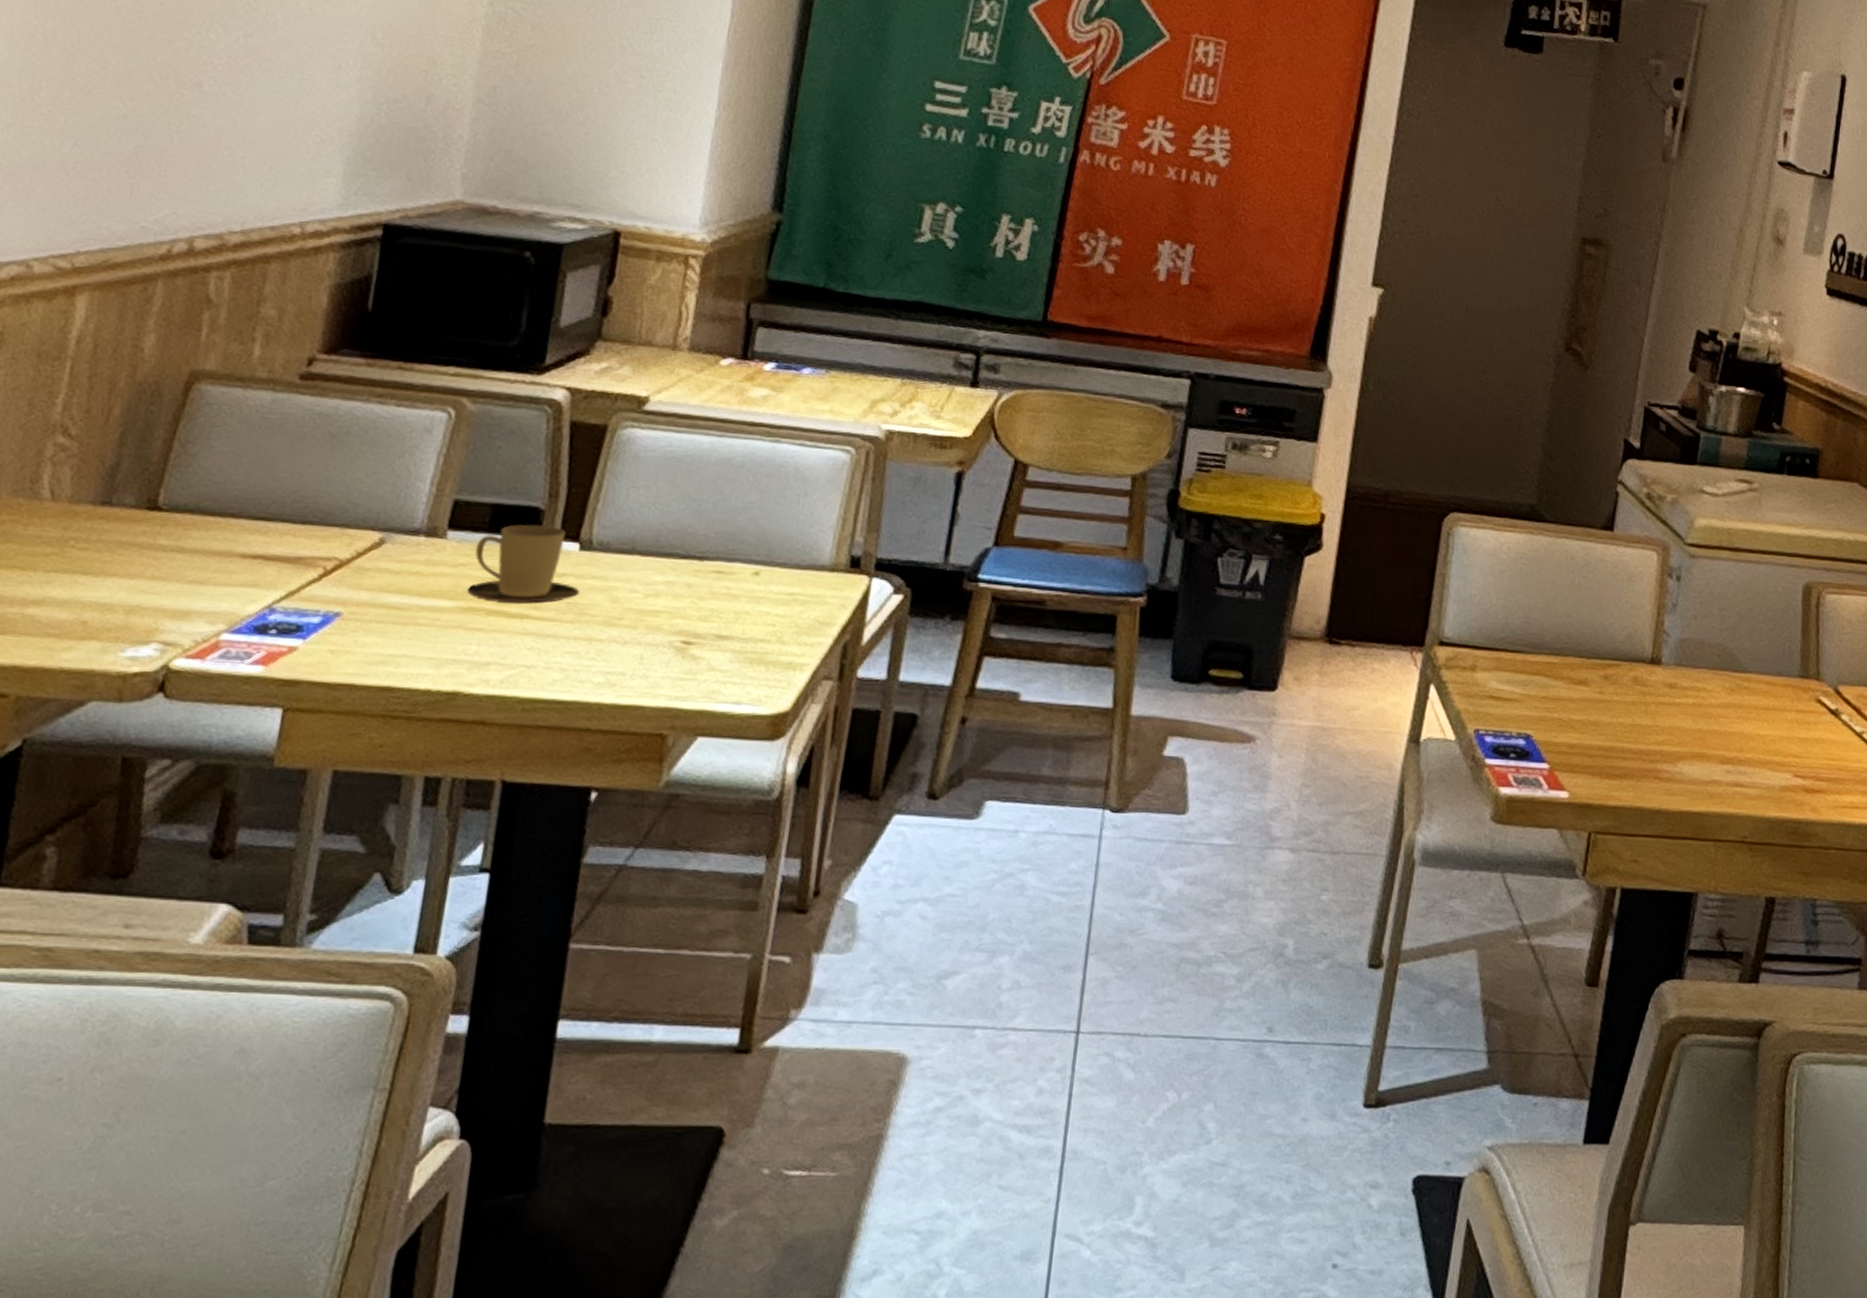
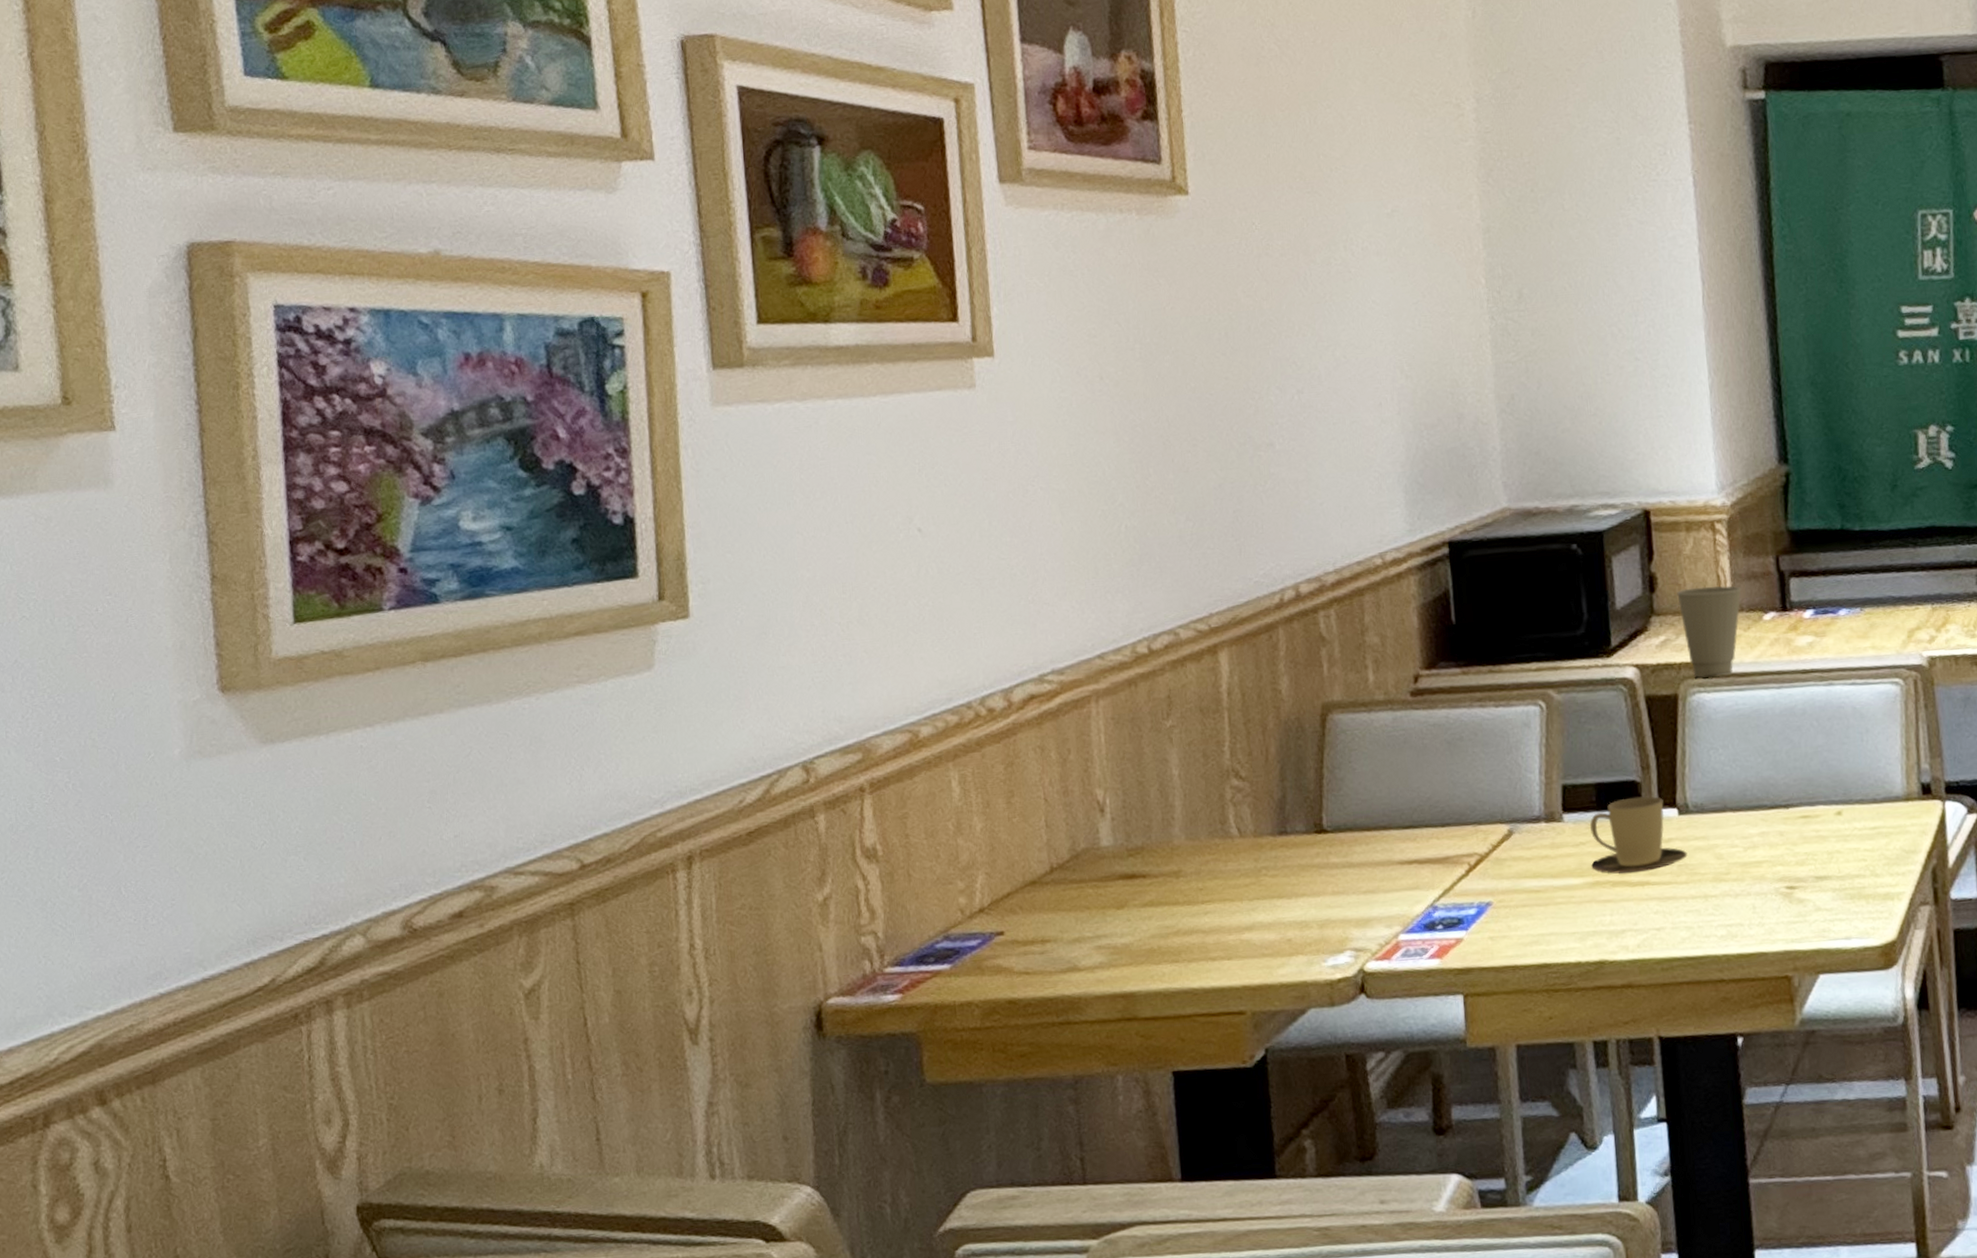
cup: none [629,319,703,416] -> present [1677,585,1742,679]

